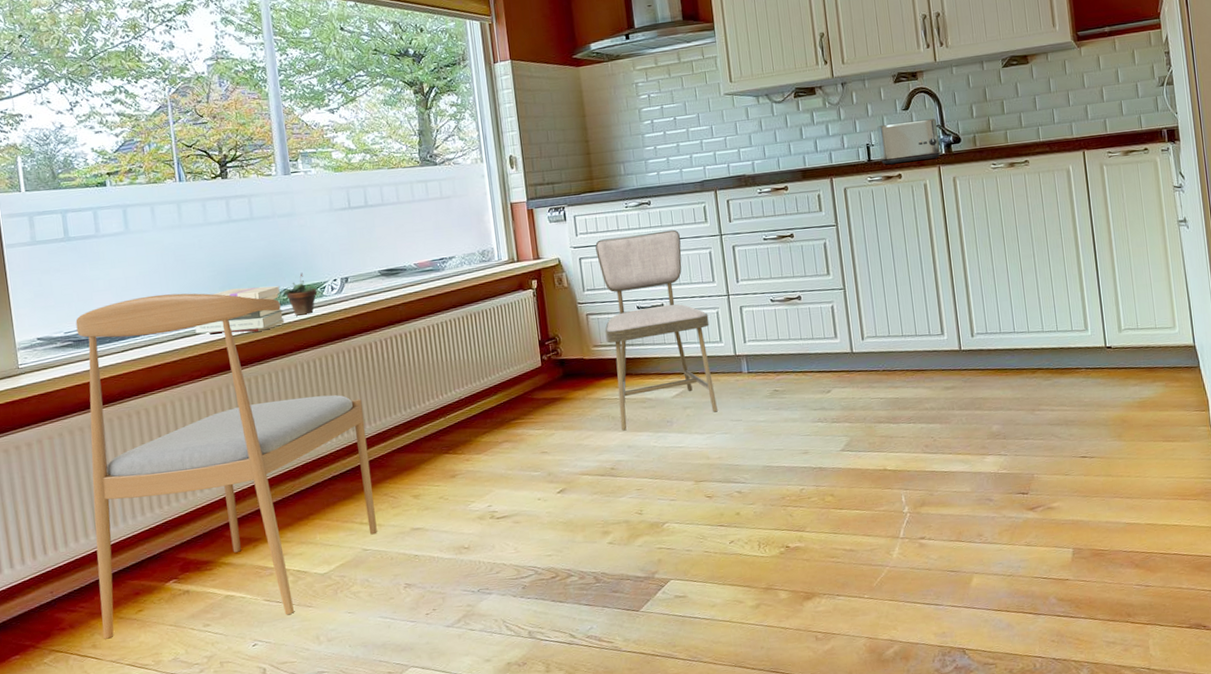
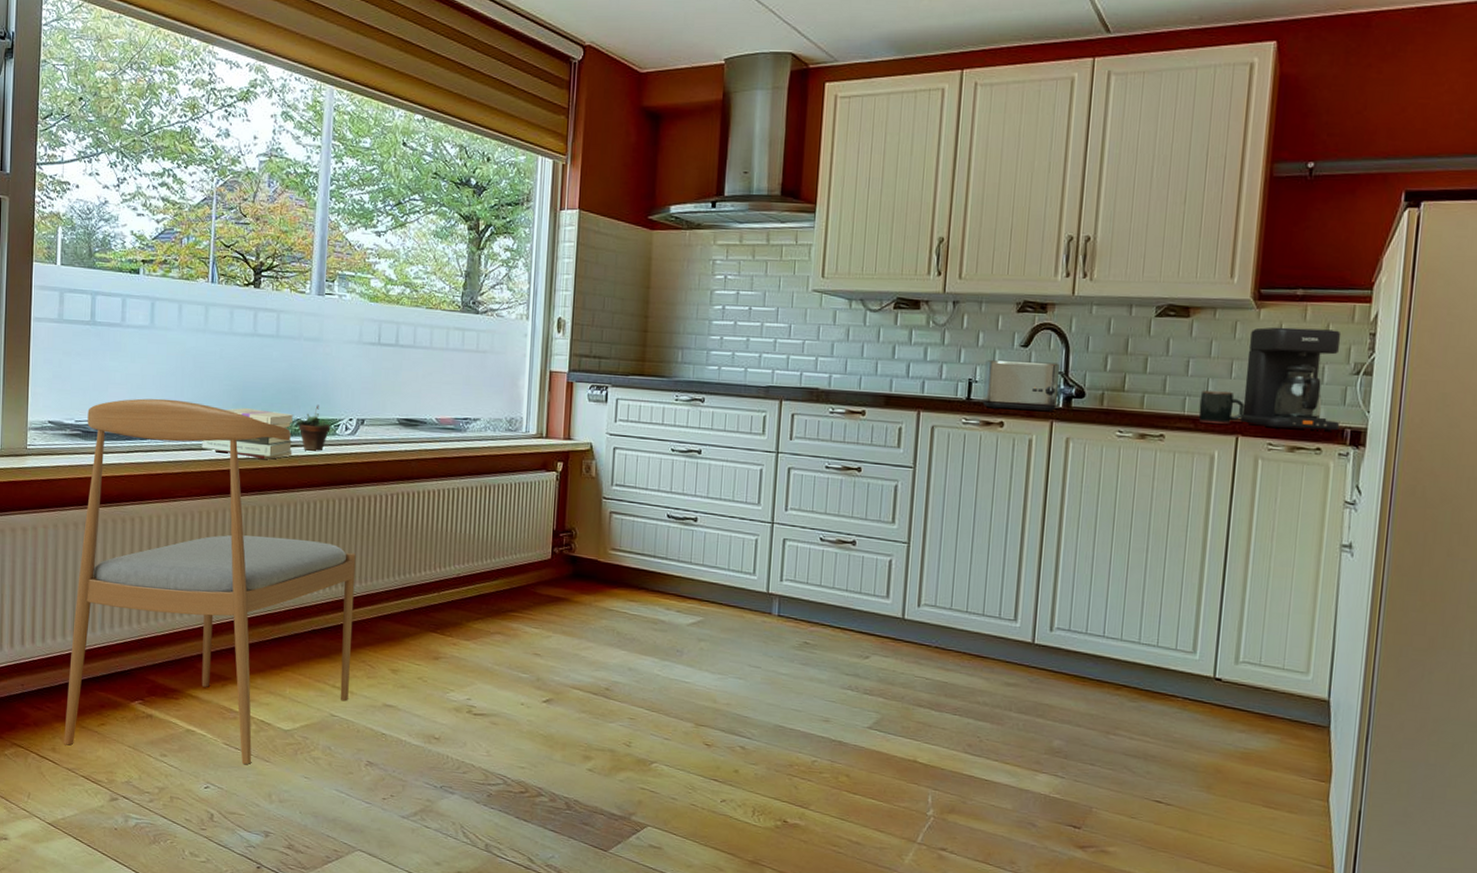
dining chair: present [595,230,718,431] -> none [624,431,746,653]
mug: none [1049,117,1085,146] -> present [1198,391,1245,425]
coffee maker: none [1077,54,1158,140] -> present [1240,327,1342,432]

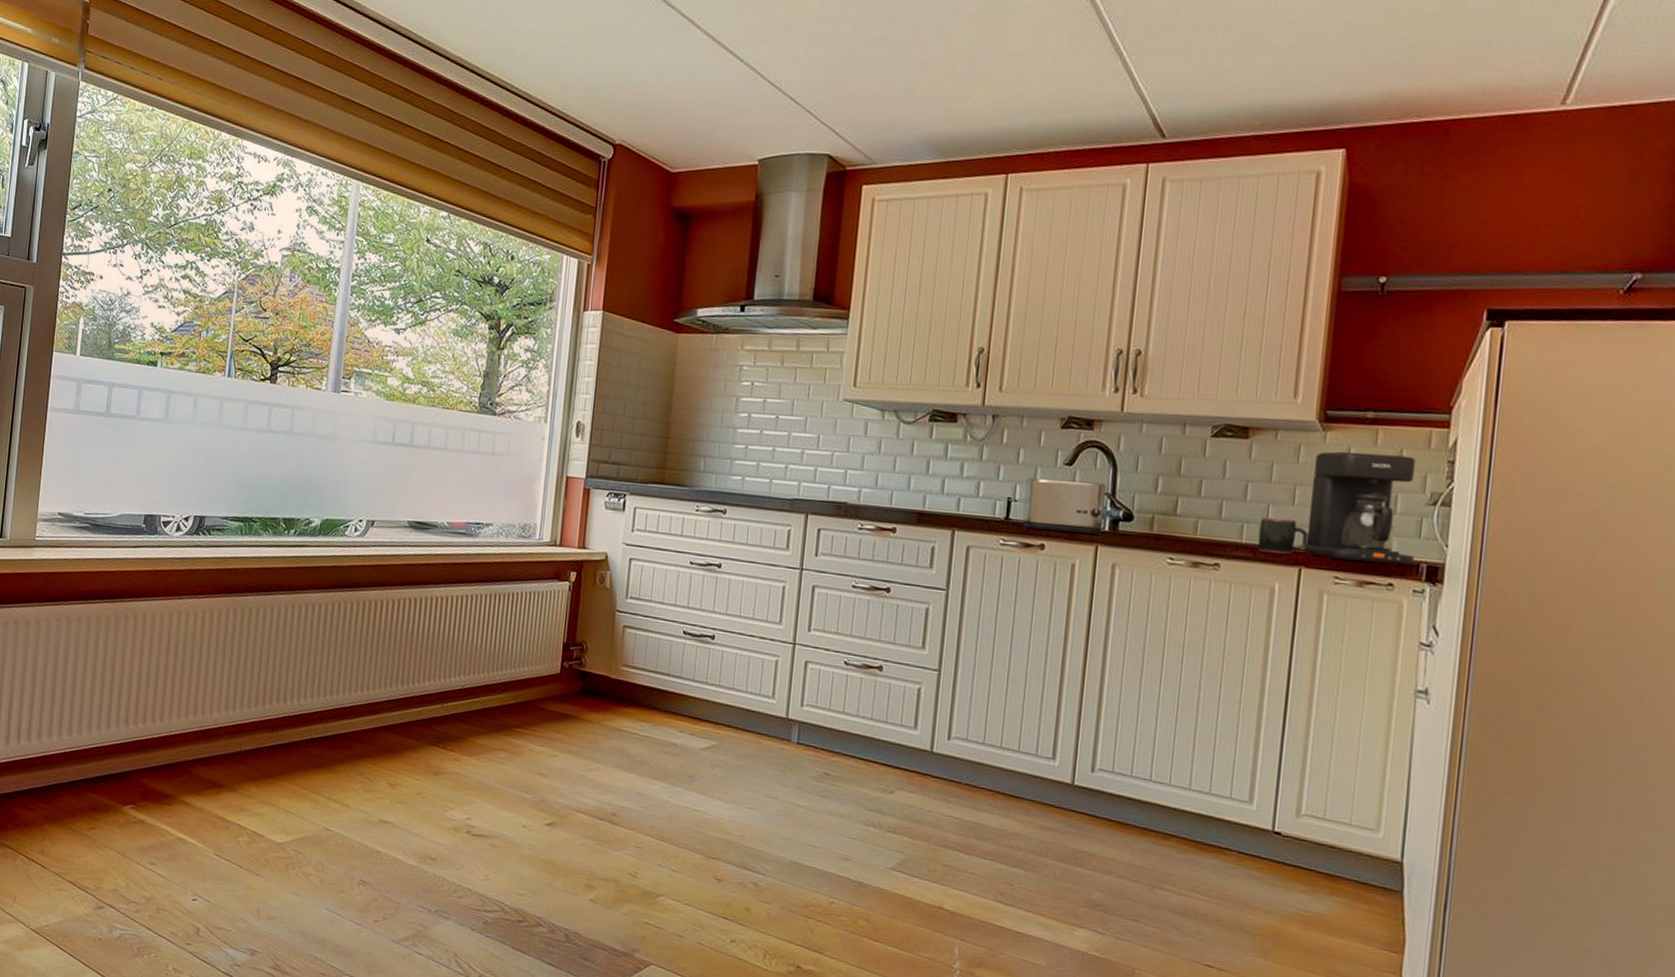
dining chair: present [64,398,356,765] -> none [53,492,359,878]
books: present [202,408,294,460] -> none [209,505,304,560]
succulent plant: present [296,404,331,452] -> none [305,504,340,553]

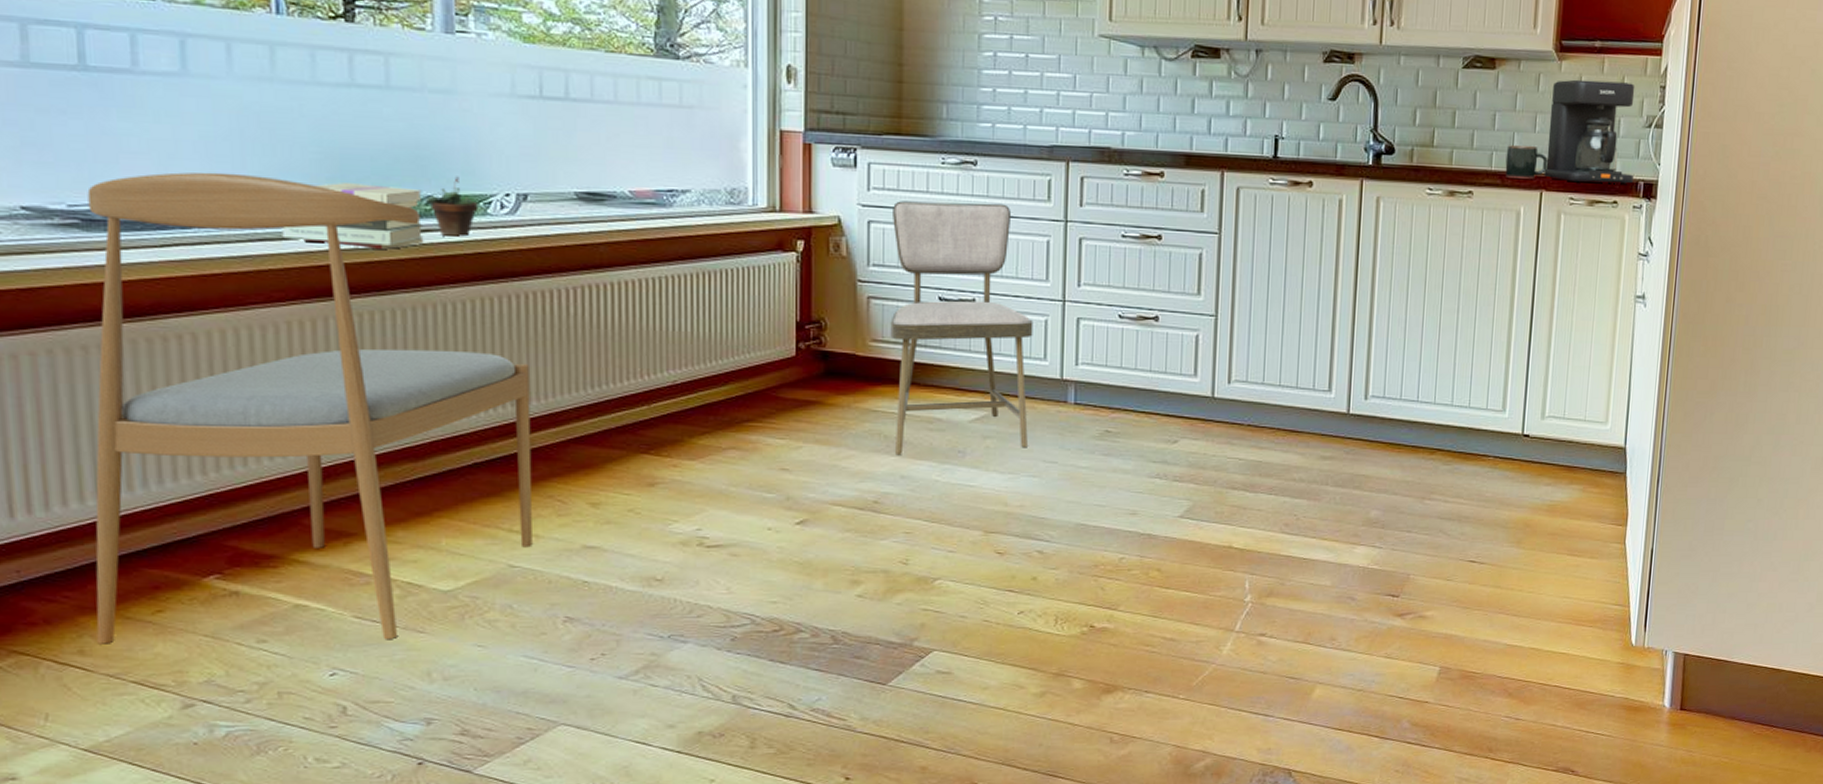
dining chair: none [53,492,359,878] -> present [87,172,533,644]
books: none [209,505,304,560] -> present [282,183,424,250]
succulent plant: none [305,504,340,553] -> present [426,176,479,237]
dining chair: none [633,542,765,781] -> present [890,201,1033,456]
toaster: present [1022,478,1110,536] -> none [1290,114,1372,170]

